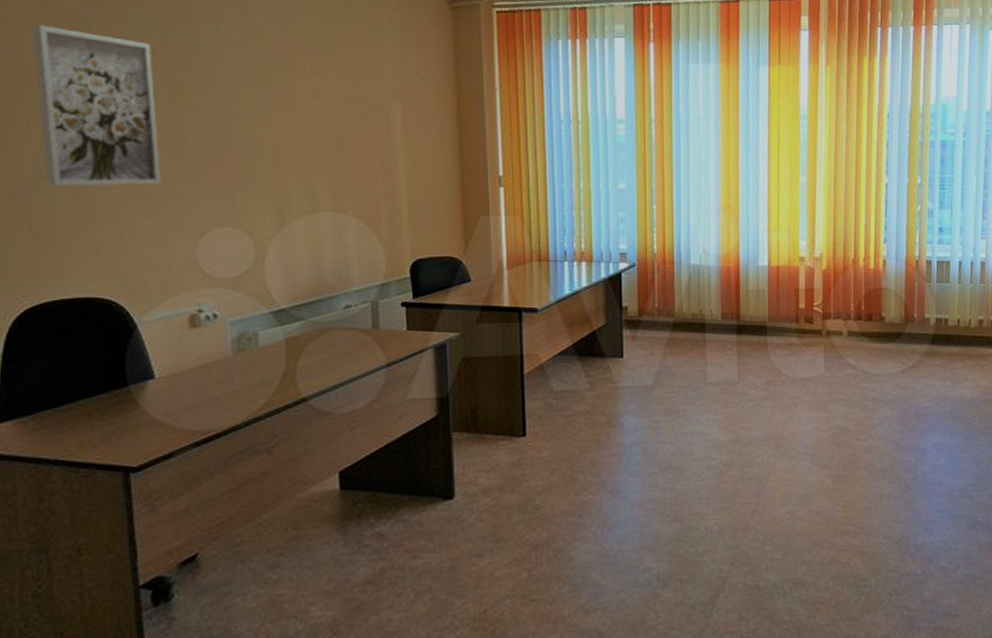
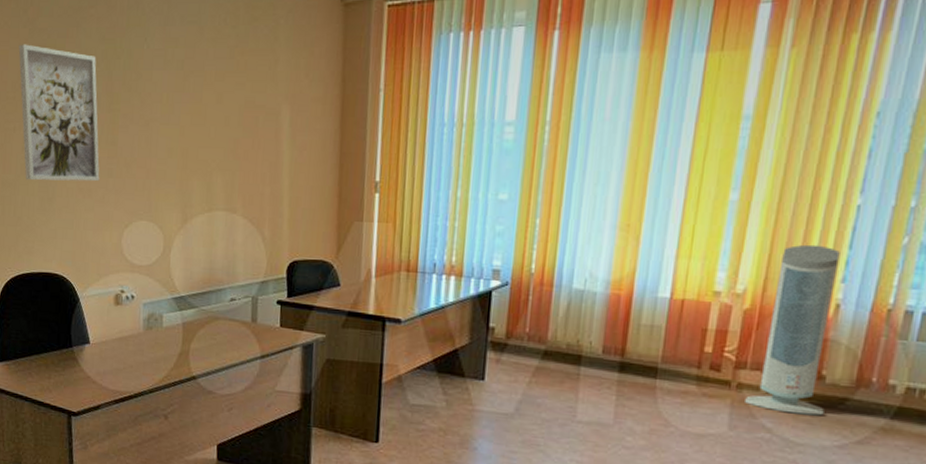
air purifier: none [834,215,888,351] -> present [745,244,840,416]

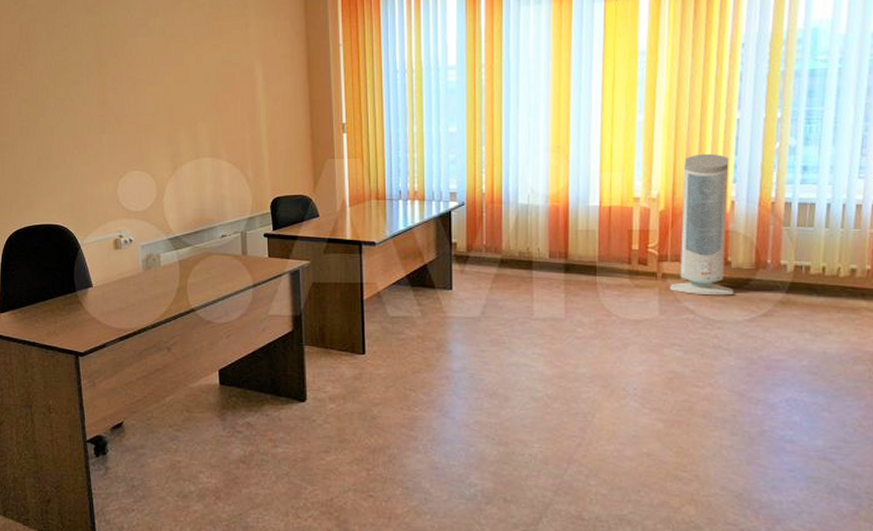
wall art: present [18,44,100,182] -> none [11,19,94,141]

